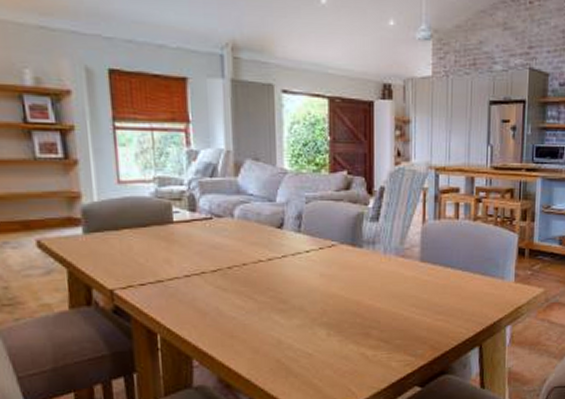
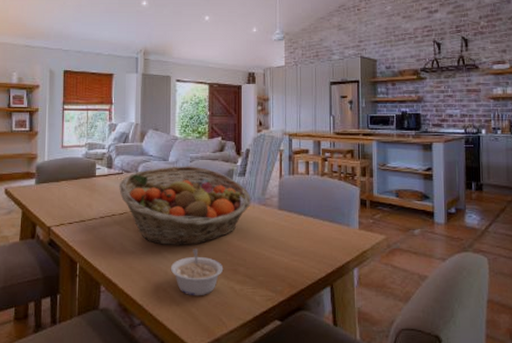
fruit basket: none [208,208,386,309] -> present [119,166,251,246]
legume: none [284,311,352,366] -> present [170,249,224,296]

